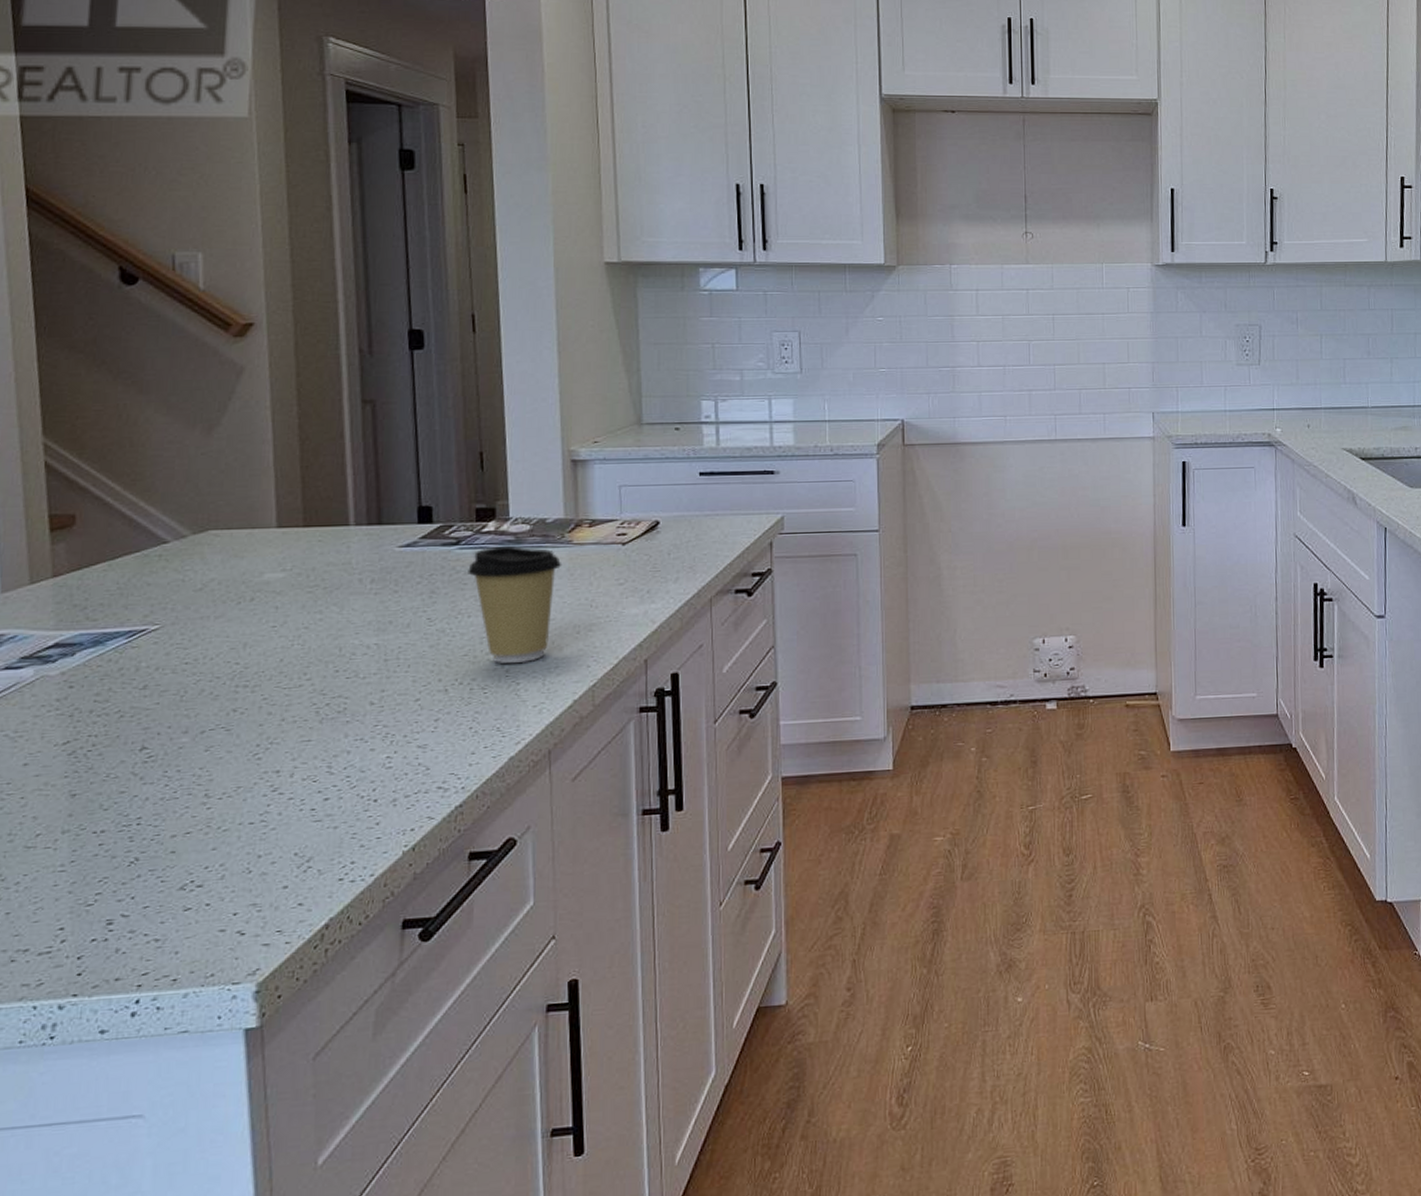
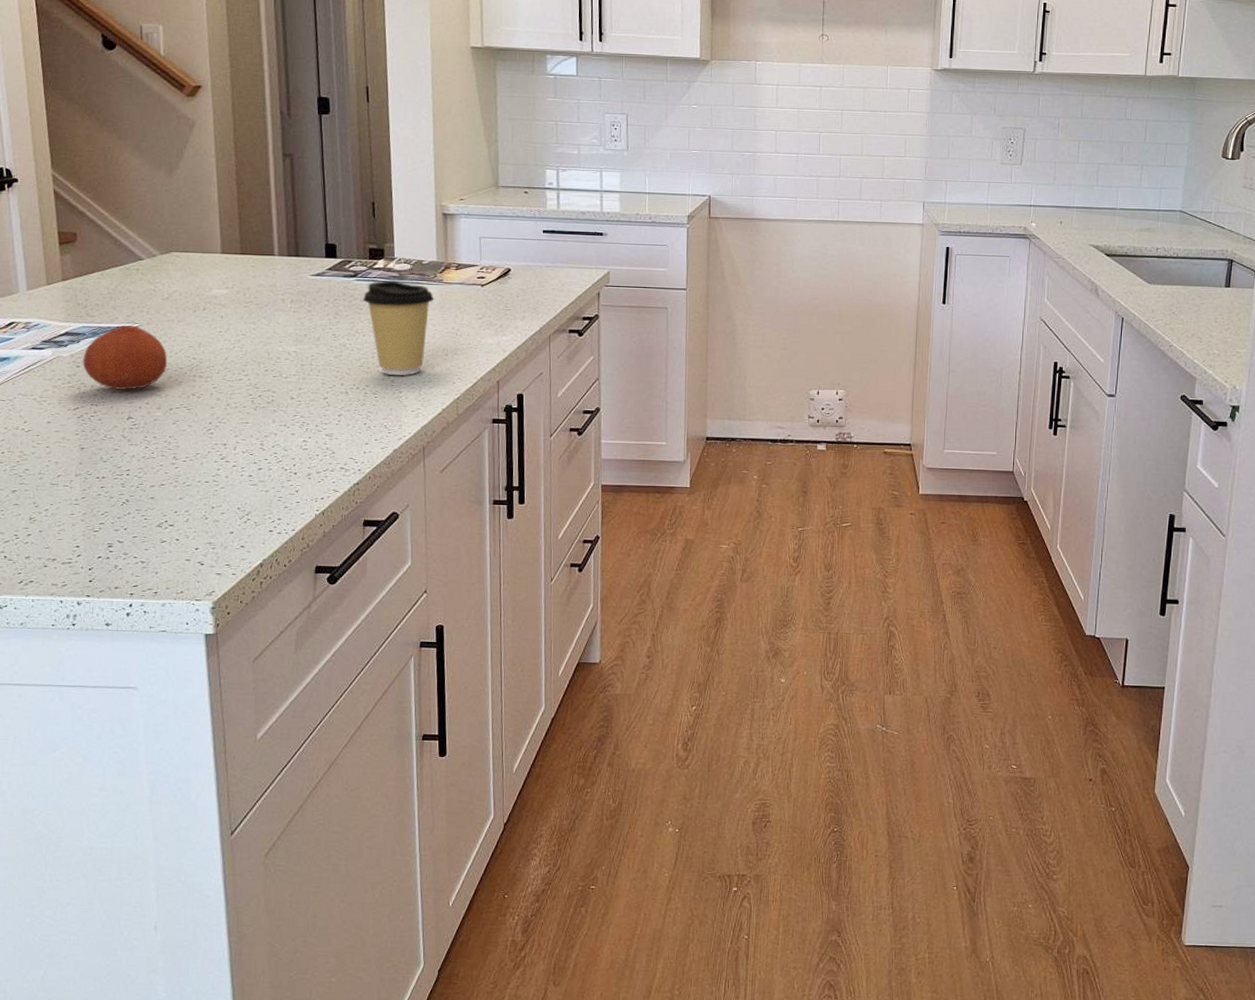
fruit: none [78,627,200,714] -> present [83,325,168,391]

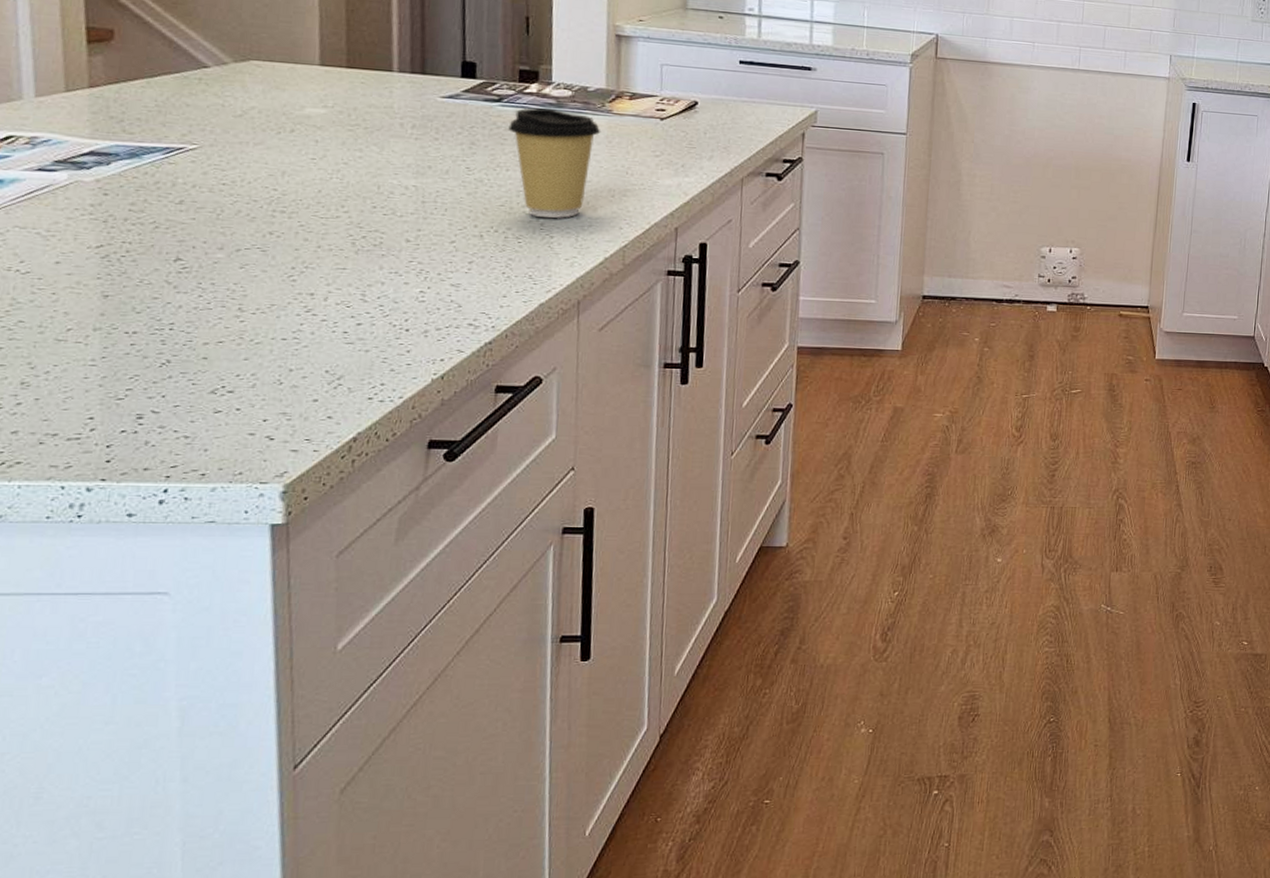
fruit: present [83,325,168,391] -> none [113,146,237,226]

